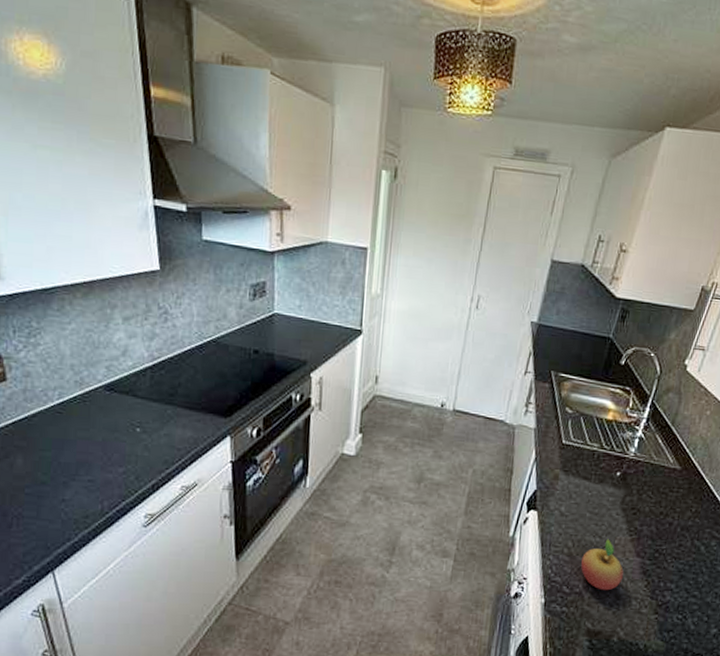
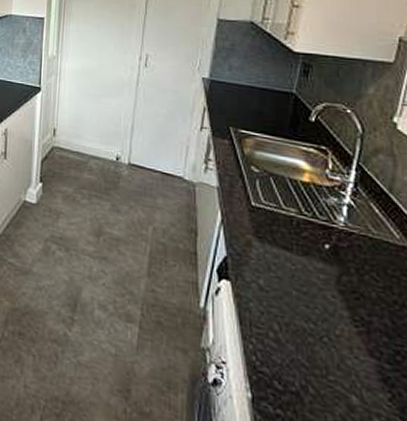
fruit: present [581,539,624,591] -> none [294,327,354,397]

